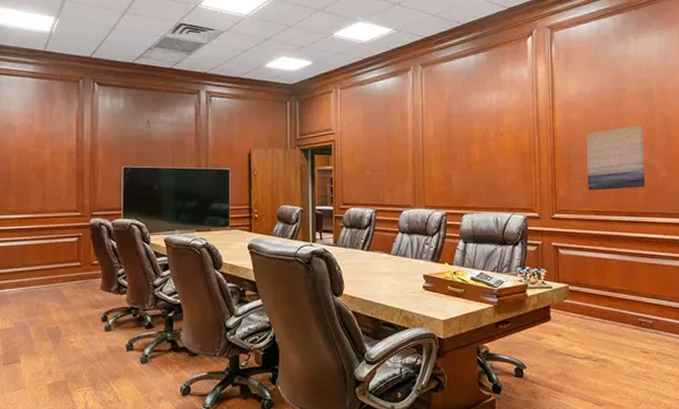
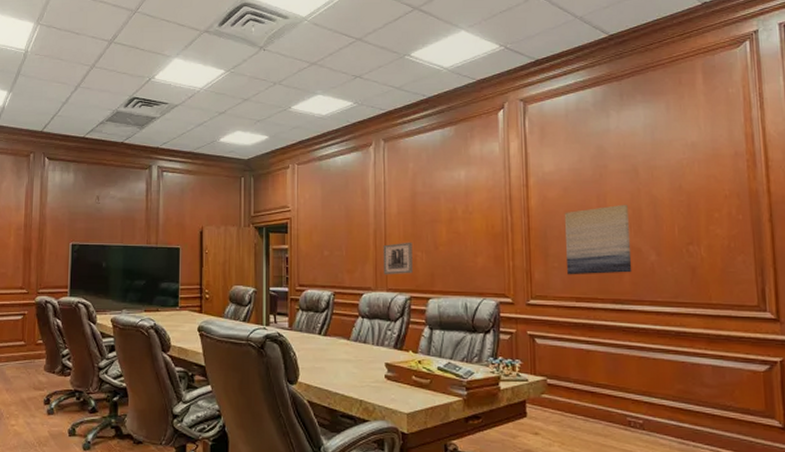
wall art: none [421,161,448,193] -> present [383,242,413,275]

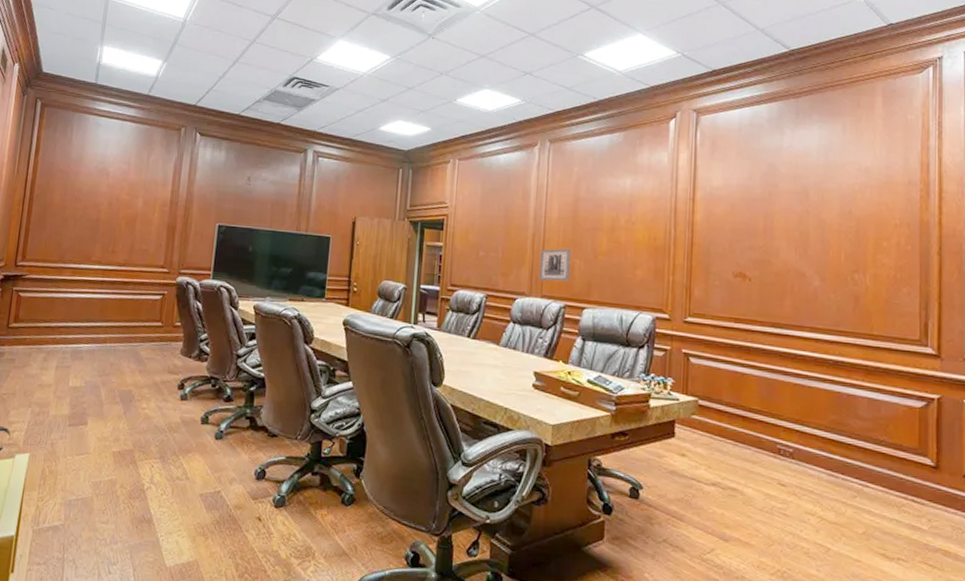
wall art: present [564,204,632,275] -> none [727,225,796,297]

